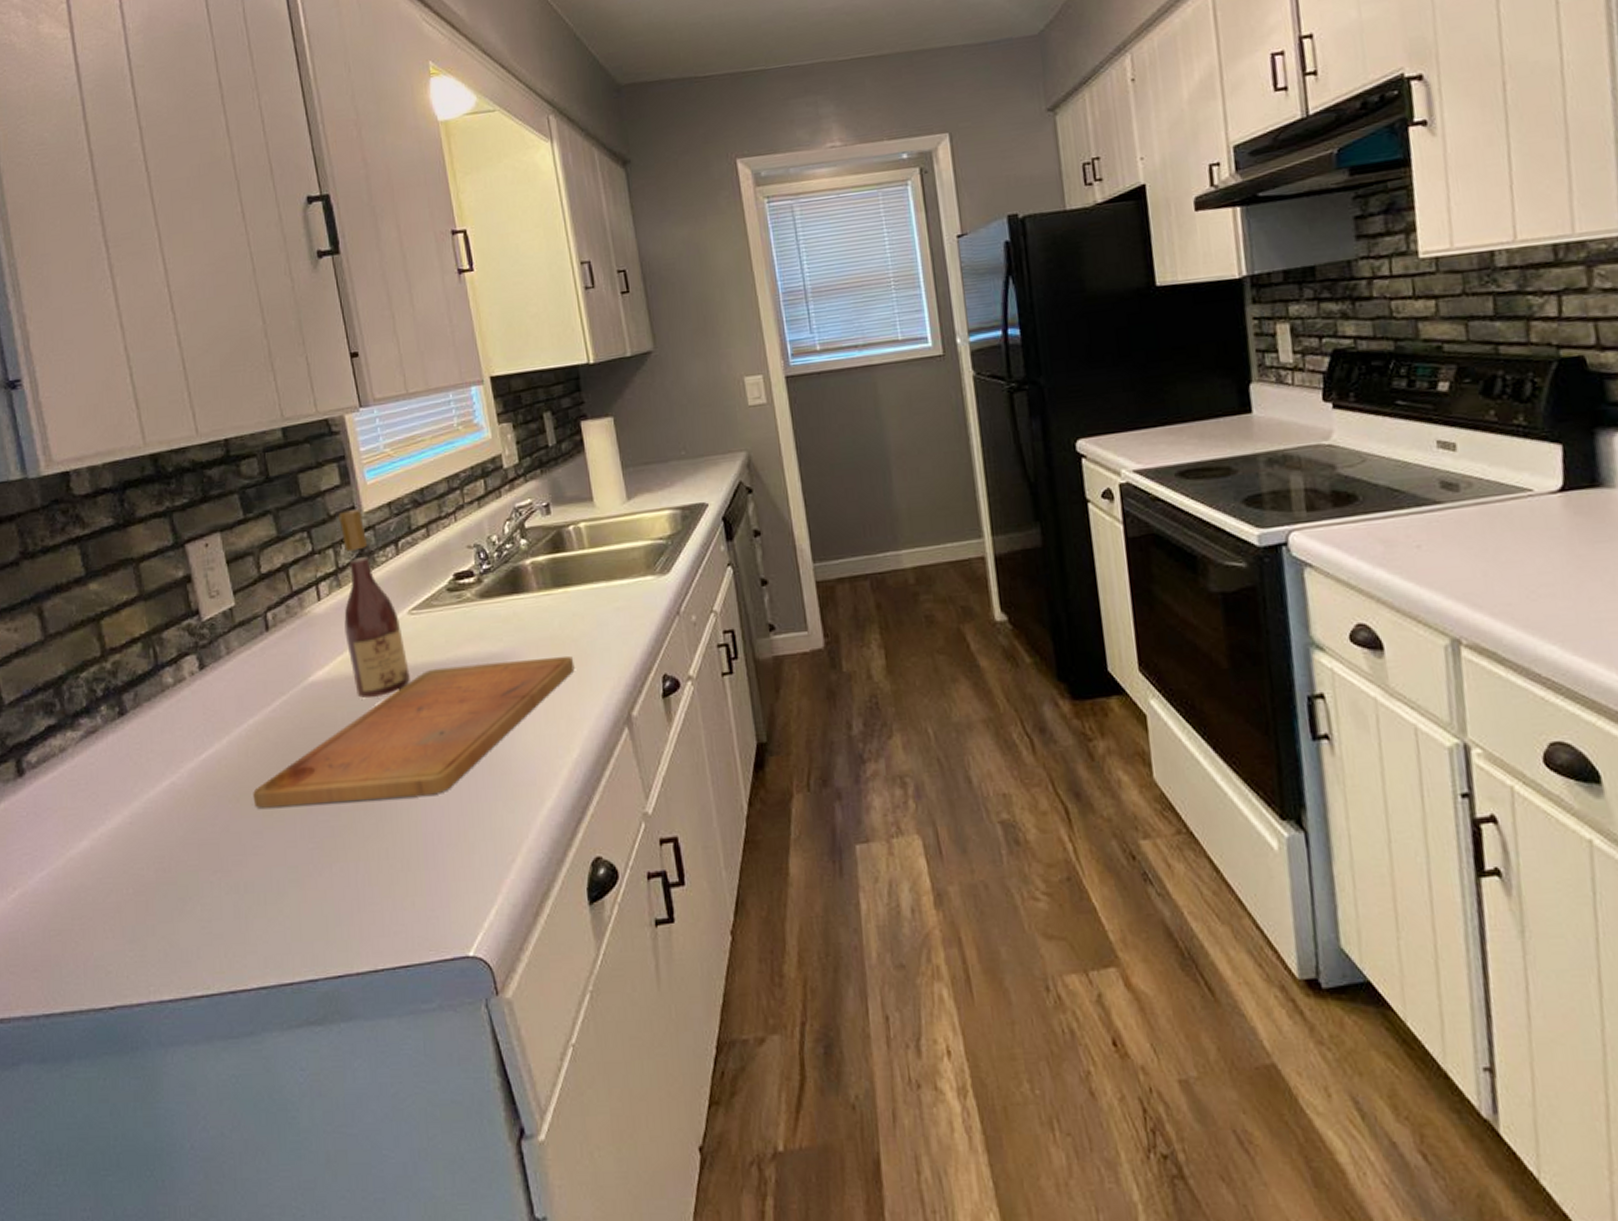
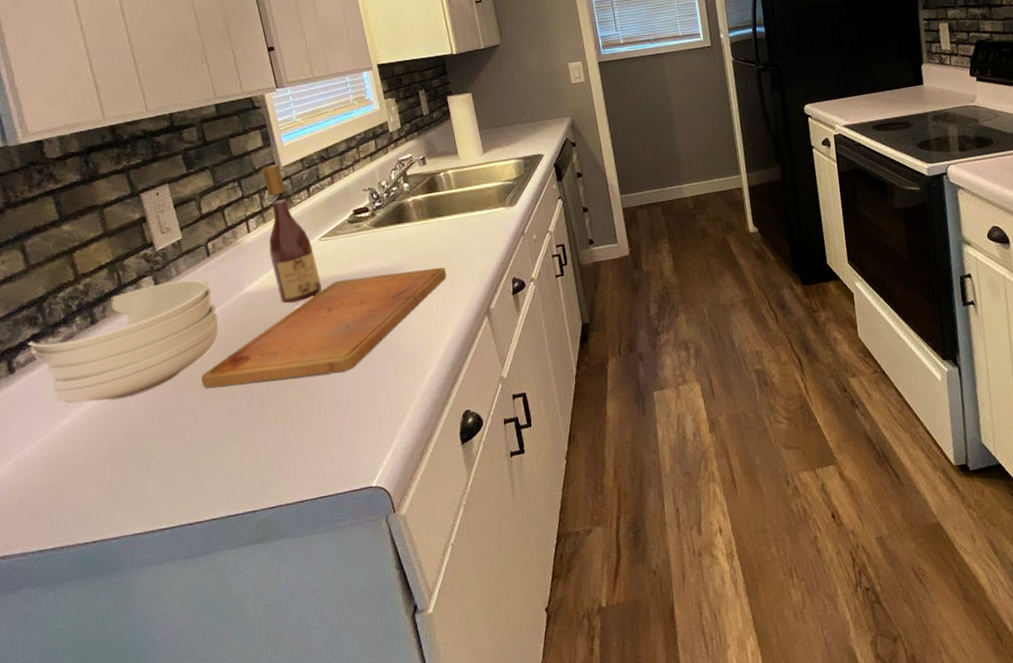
bowl: none [40,660,277,821] -> present [26,279,218,404]

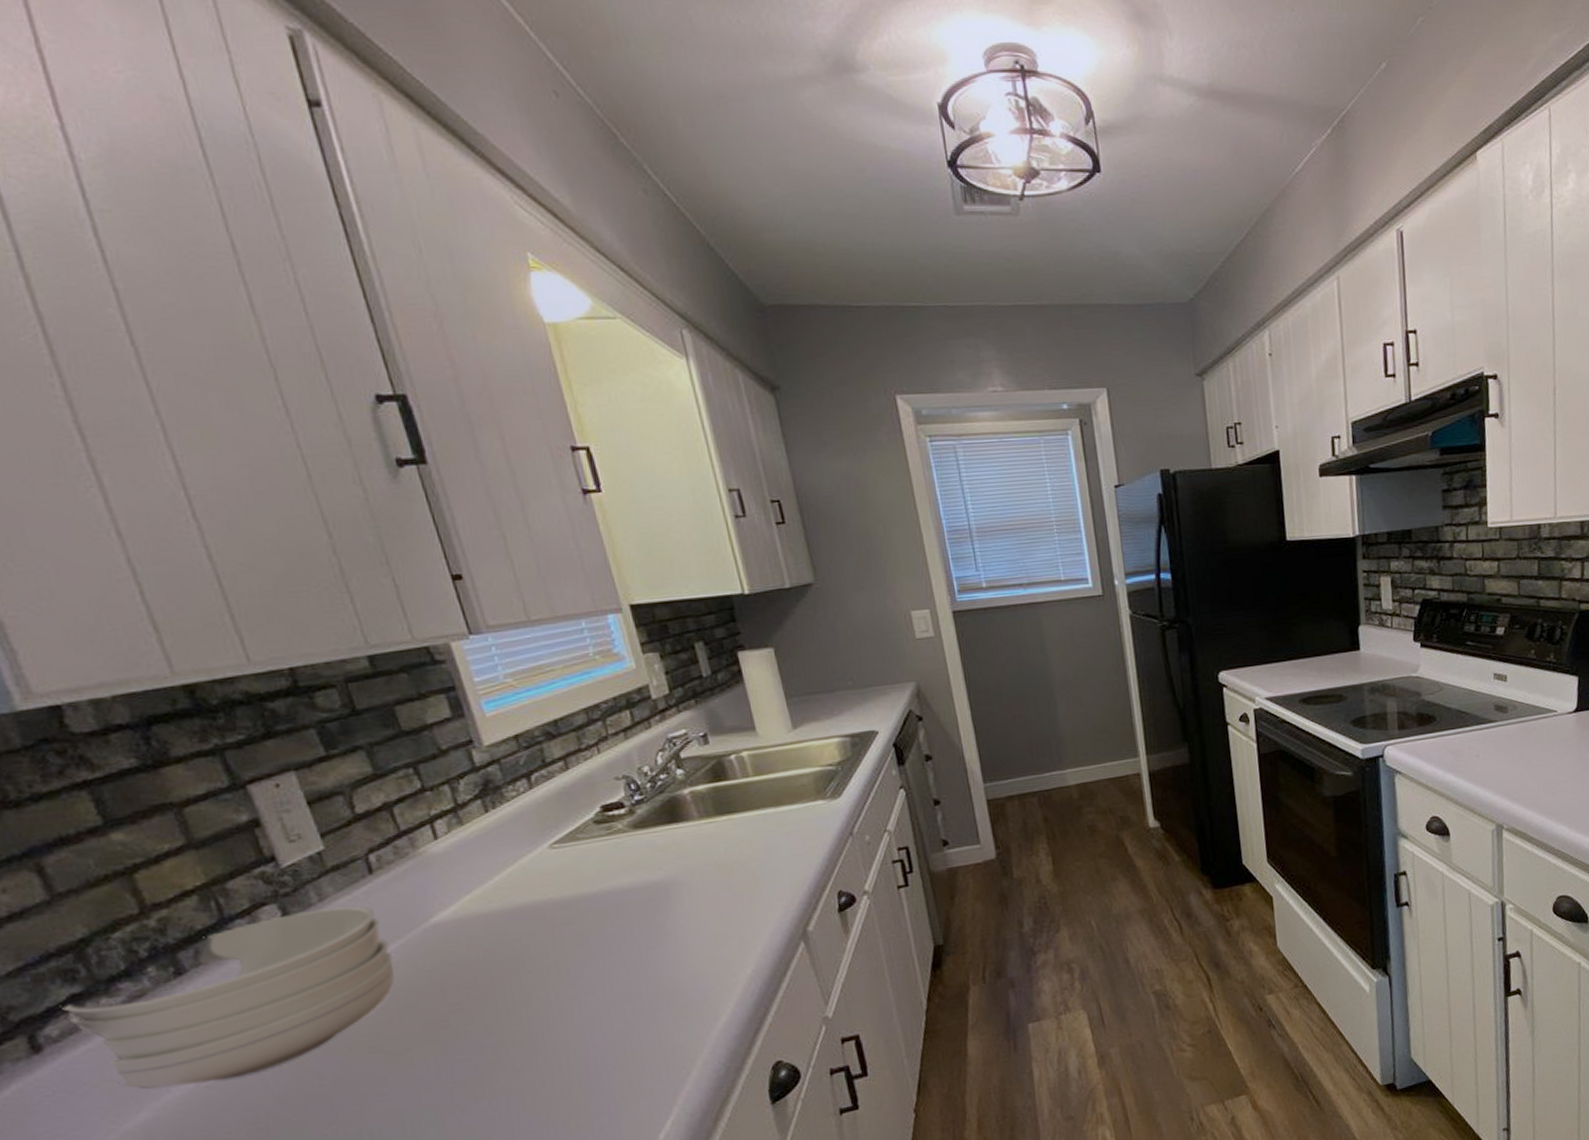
cutting board: present [201,267,447,388] -> none [370,879,745,1055]
wine bottle: present [262,164,322,304] -> none [452,743,557,936]

